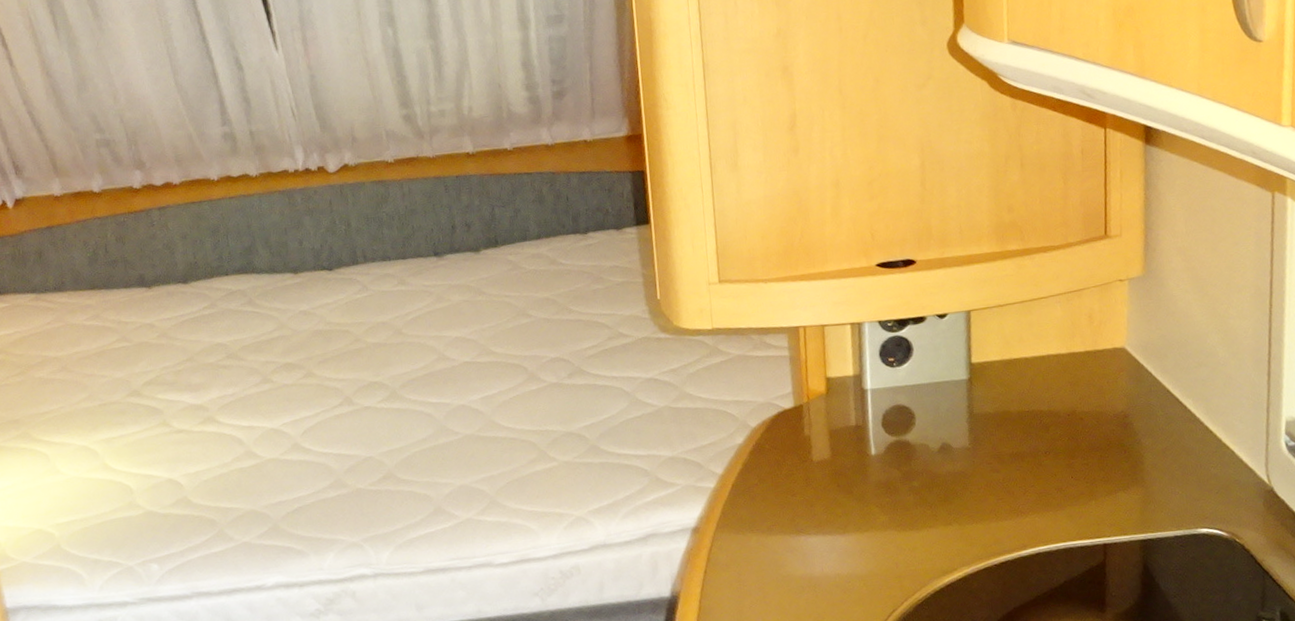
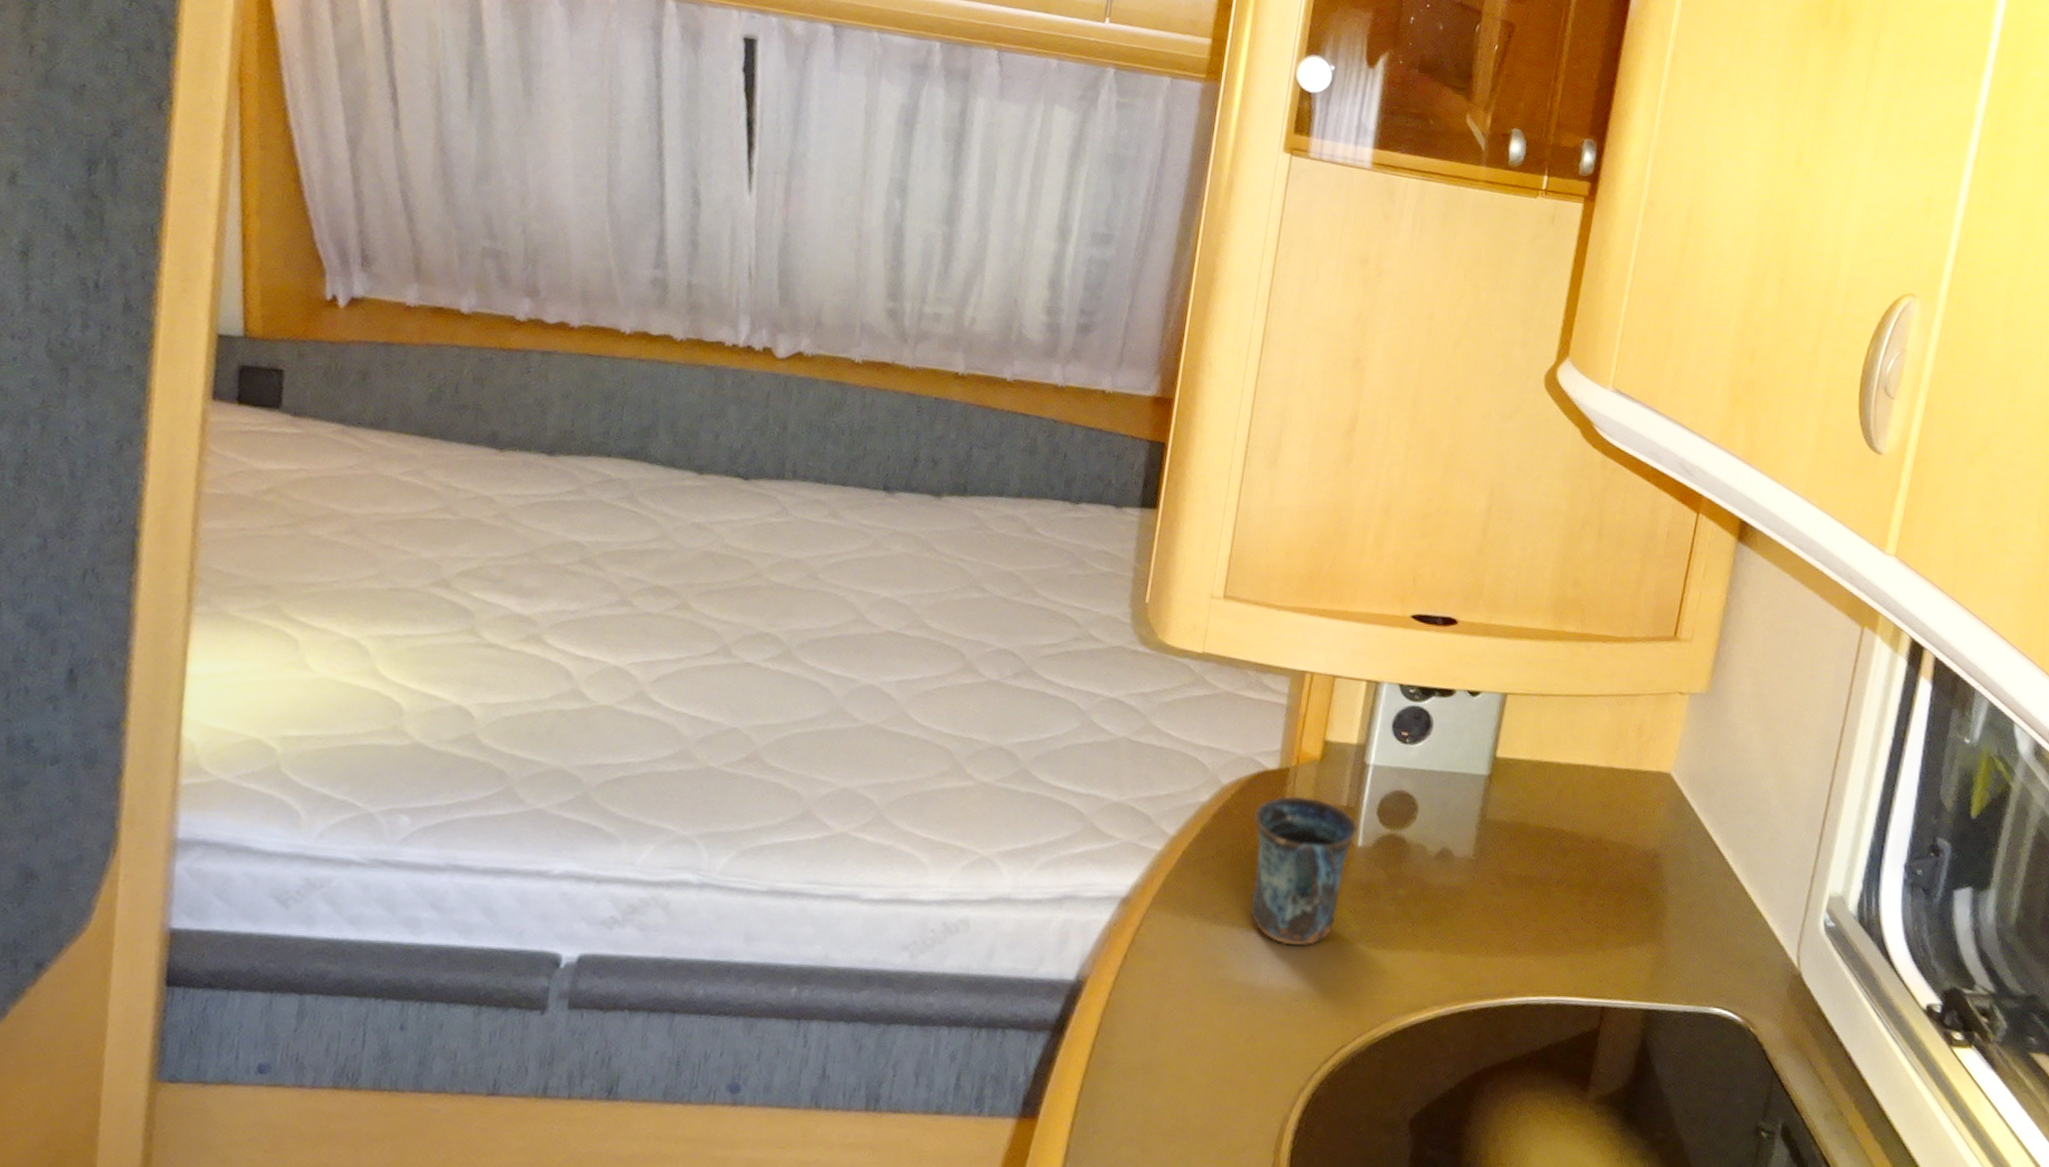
mug: none [782,424,870,542] -> present [1250,795,1358,945]

